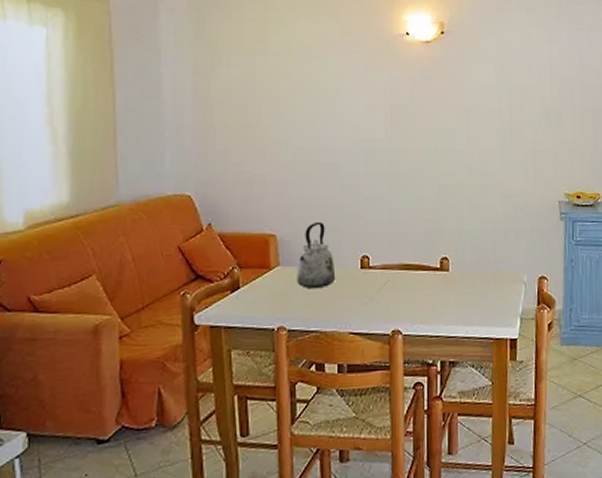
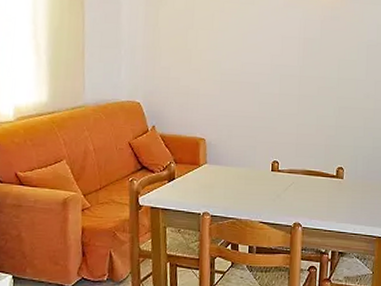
kettle: present [297,221,336,288] -> none [220,130,251,184]

